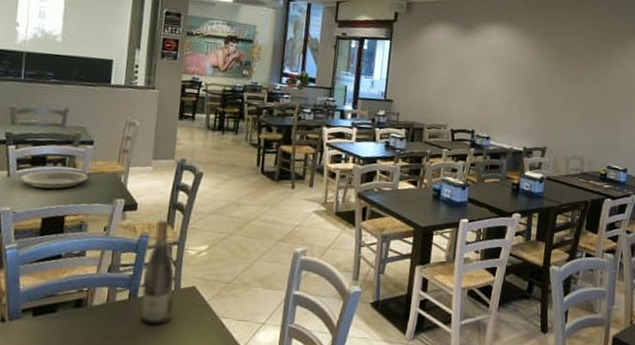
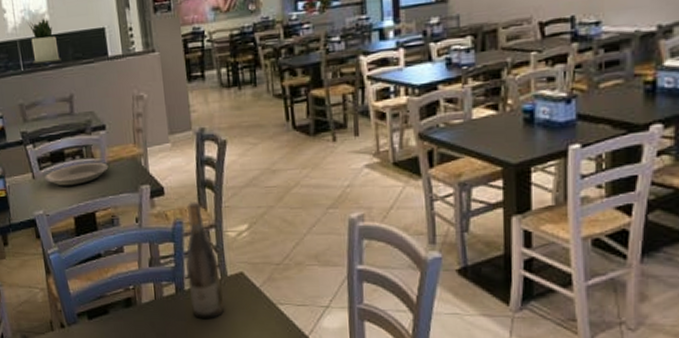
planter: none [35,38,65,79] -> present [28,18,61,65]

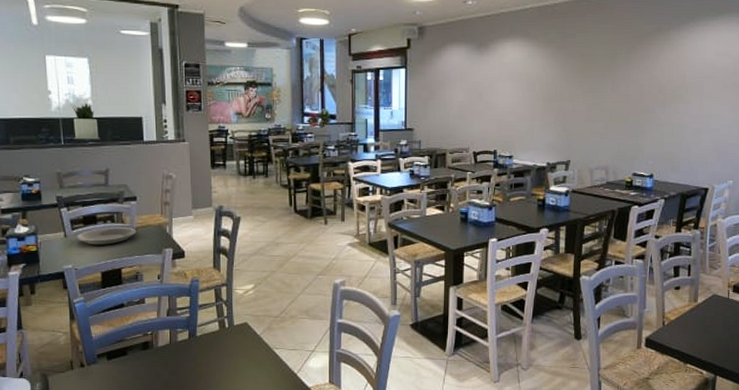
wine bottle: present [185,200,224,320] -> none [198,263,230,361]

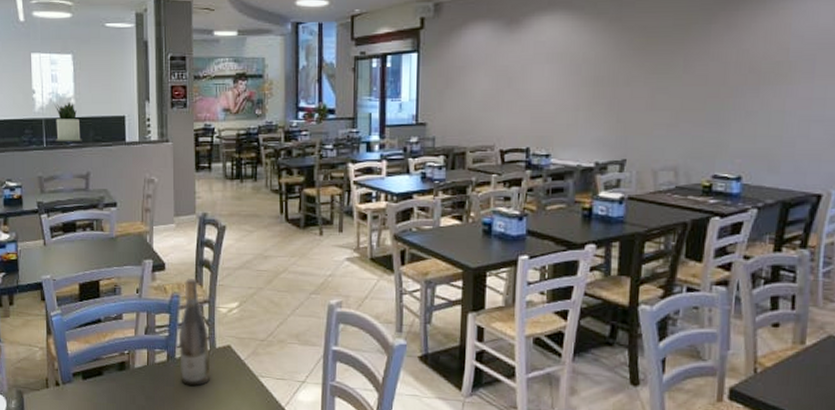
plate: present [76,227,137,246] -> none [55,235,116,256]
wine bottle: none [198,263,230,361] -> present [178,277,211,387]

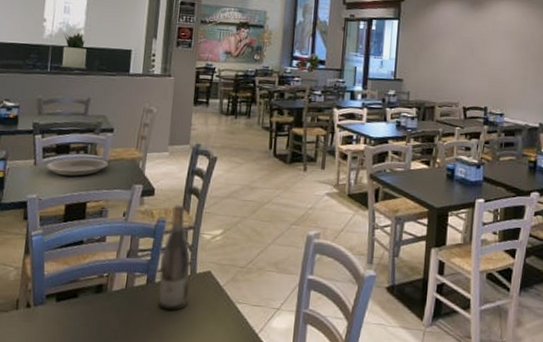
plate: none [55,235,116,256] -> present [45,158,109,178]

